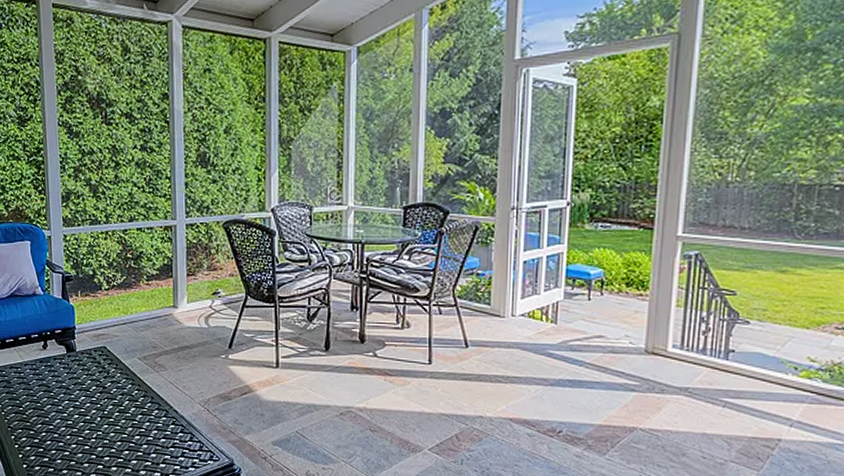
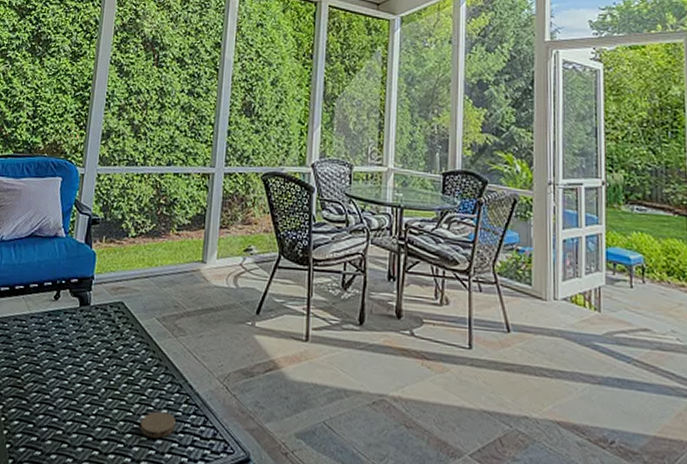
coaster: none [135,432,166,453] -> present [140,411,175,438]

